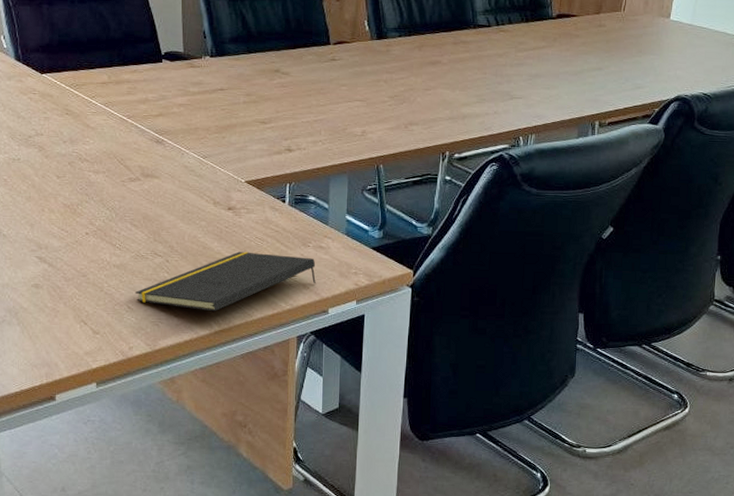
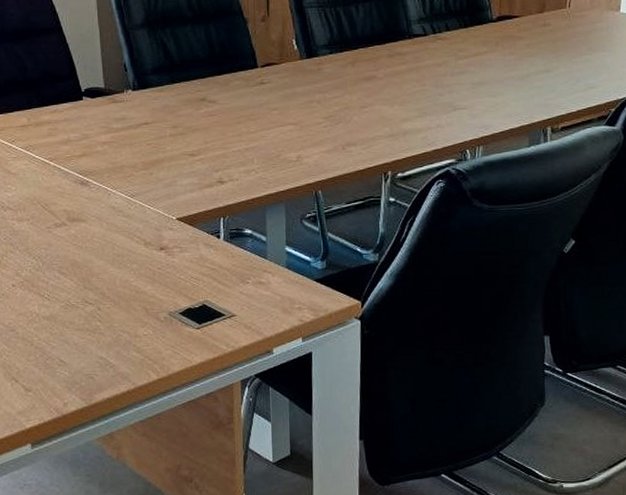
notepad: present [136,251,317,312] -> none [67,293,259,360]

